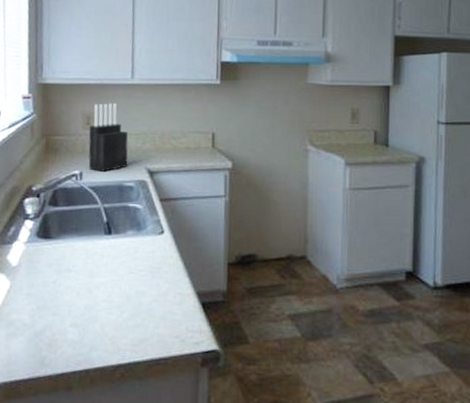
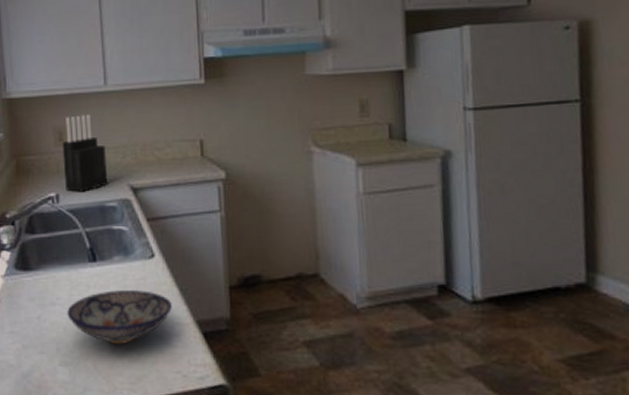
bowl: none [81,261,176,311] -> present [67,289,172,345]

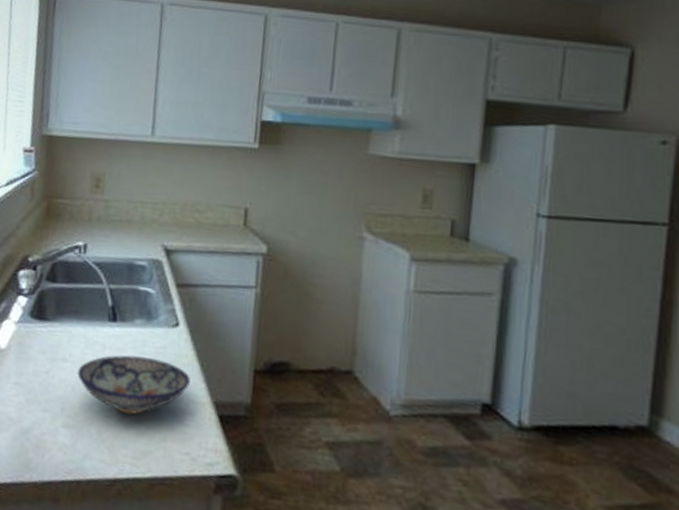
knife block: present [62,115,108,192] -> none [95,163,143,246]

